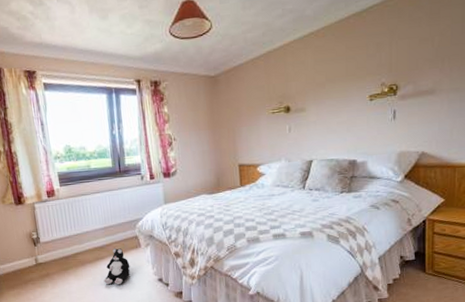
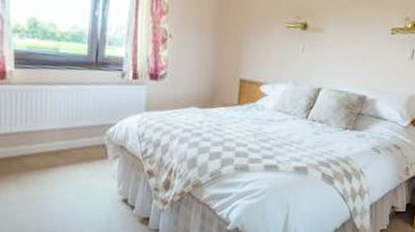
plush toy: present [103,248,130,285] -> none [54,156,90,200]

